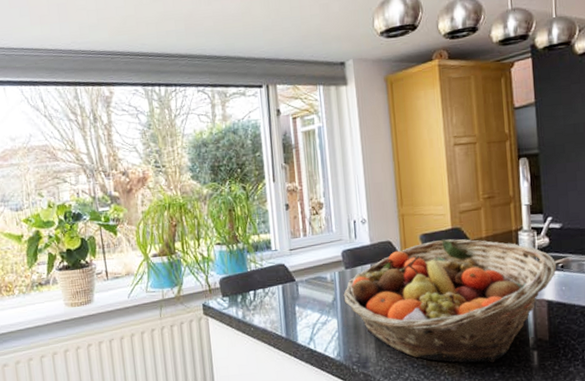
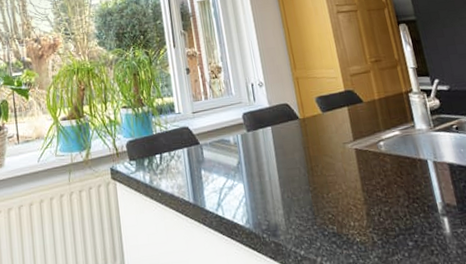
fruit basket: present [343,239,557,363] -> none [247,101,452,231]

